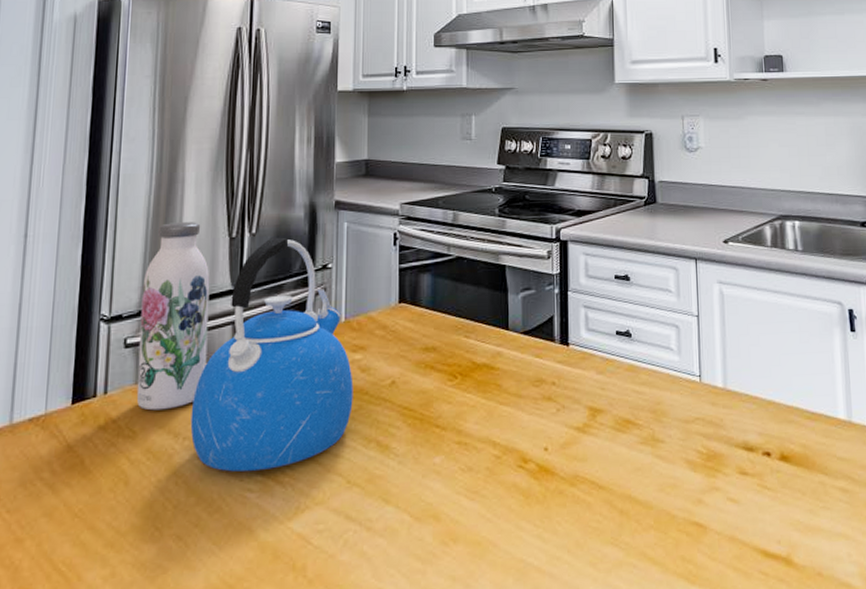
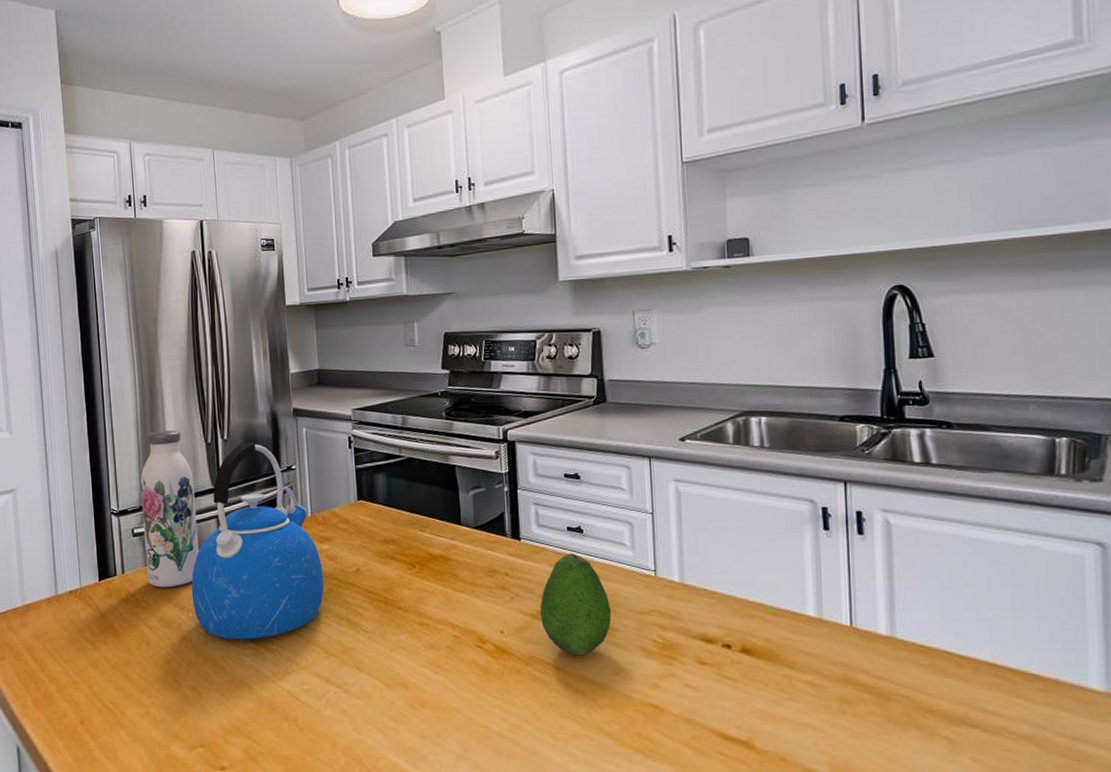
fruit: none [585,359,658,471] -> present [539,553,612,655]

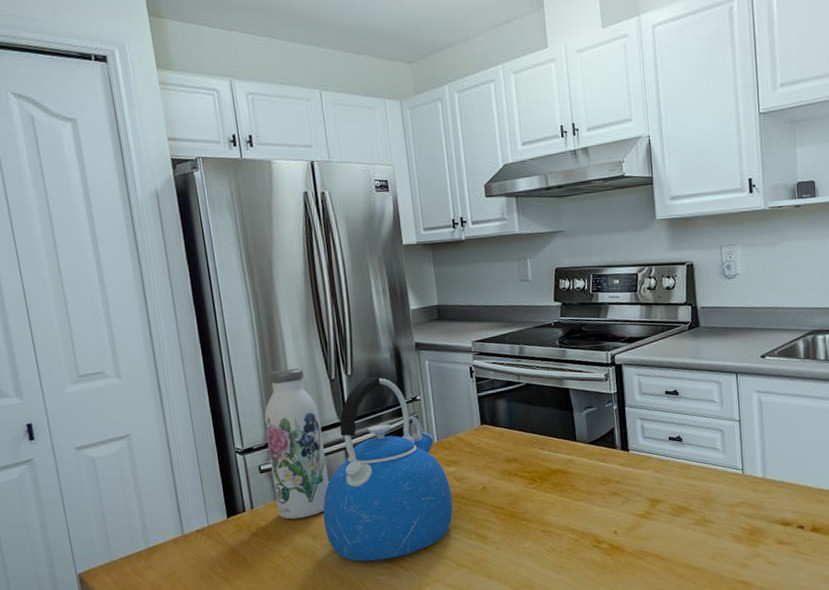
fruit: present [539,553,612,655] -> none [647,459,708,546]

